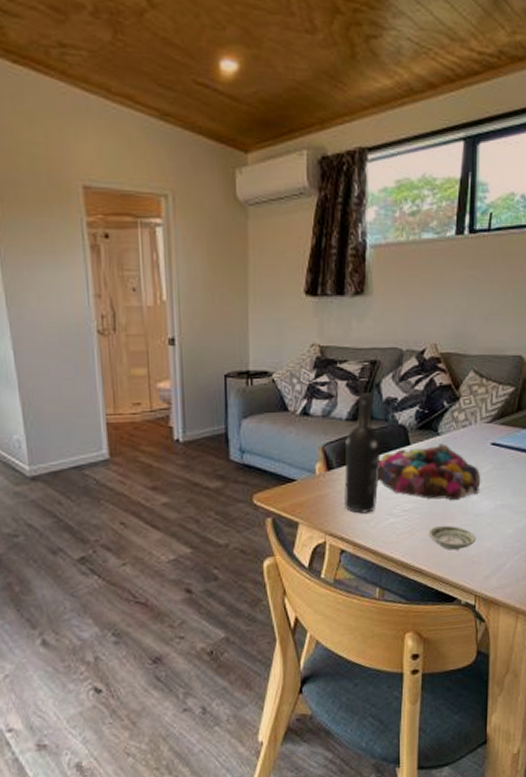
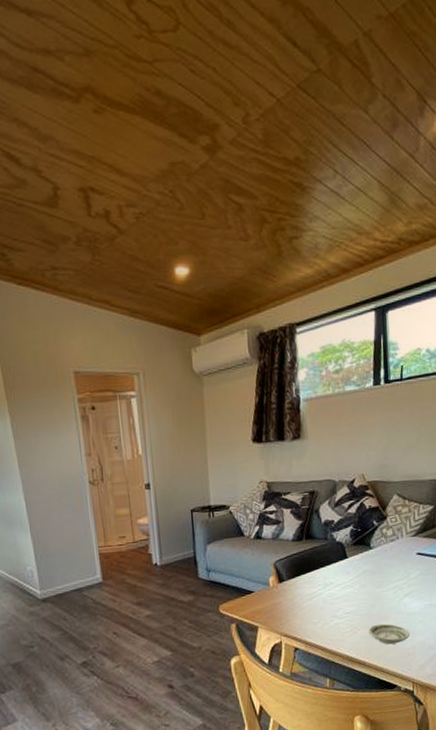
wine bottle: present [343,393,382,514] -> none [292,517,324,617]
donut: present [377,443,481,501] -> none [321,556,411,603]

